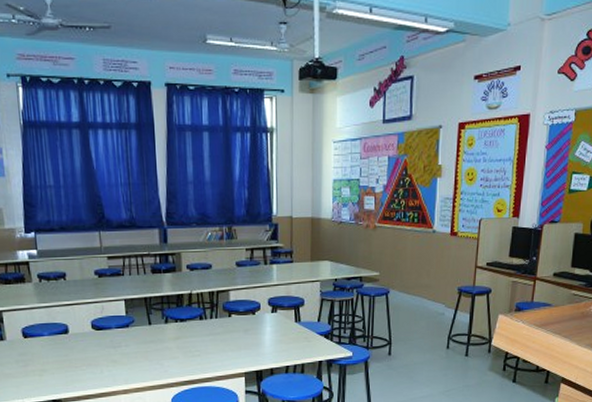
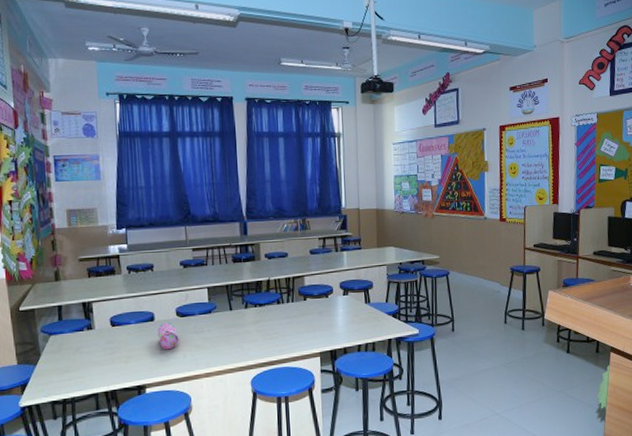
pencil case: none [71,335,95,364] -> present [157,322,179,350]

